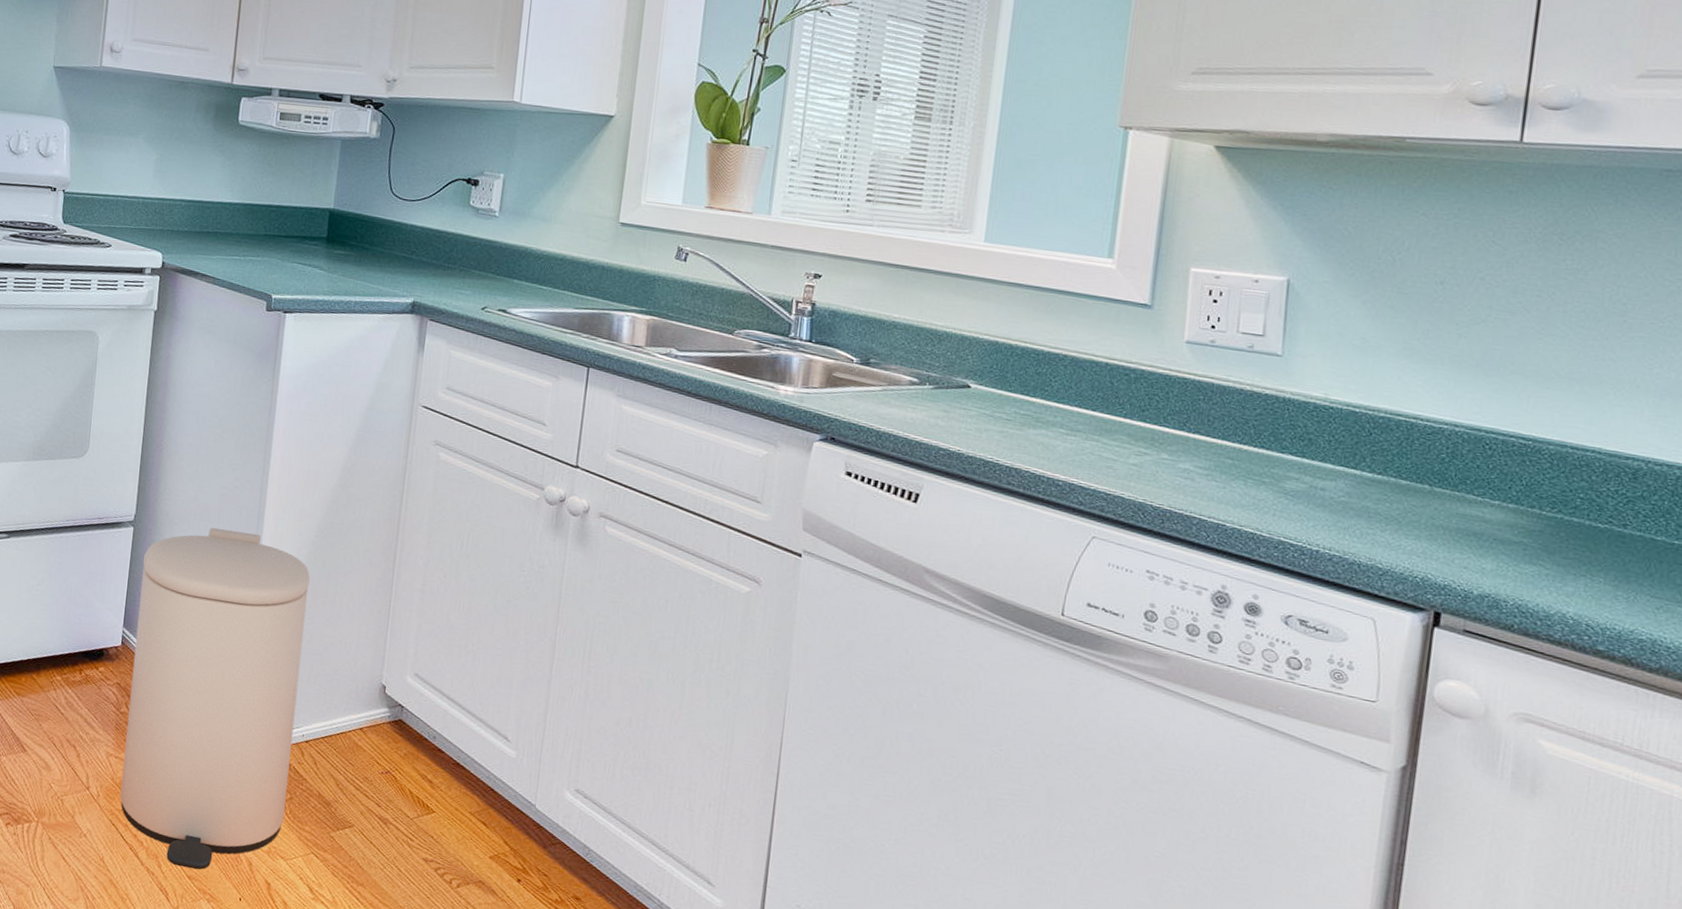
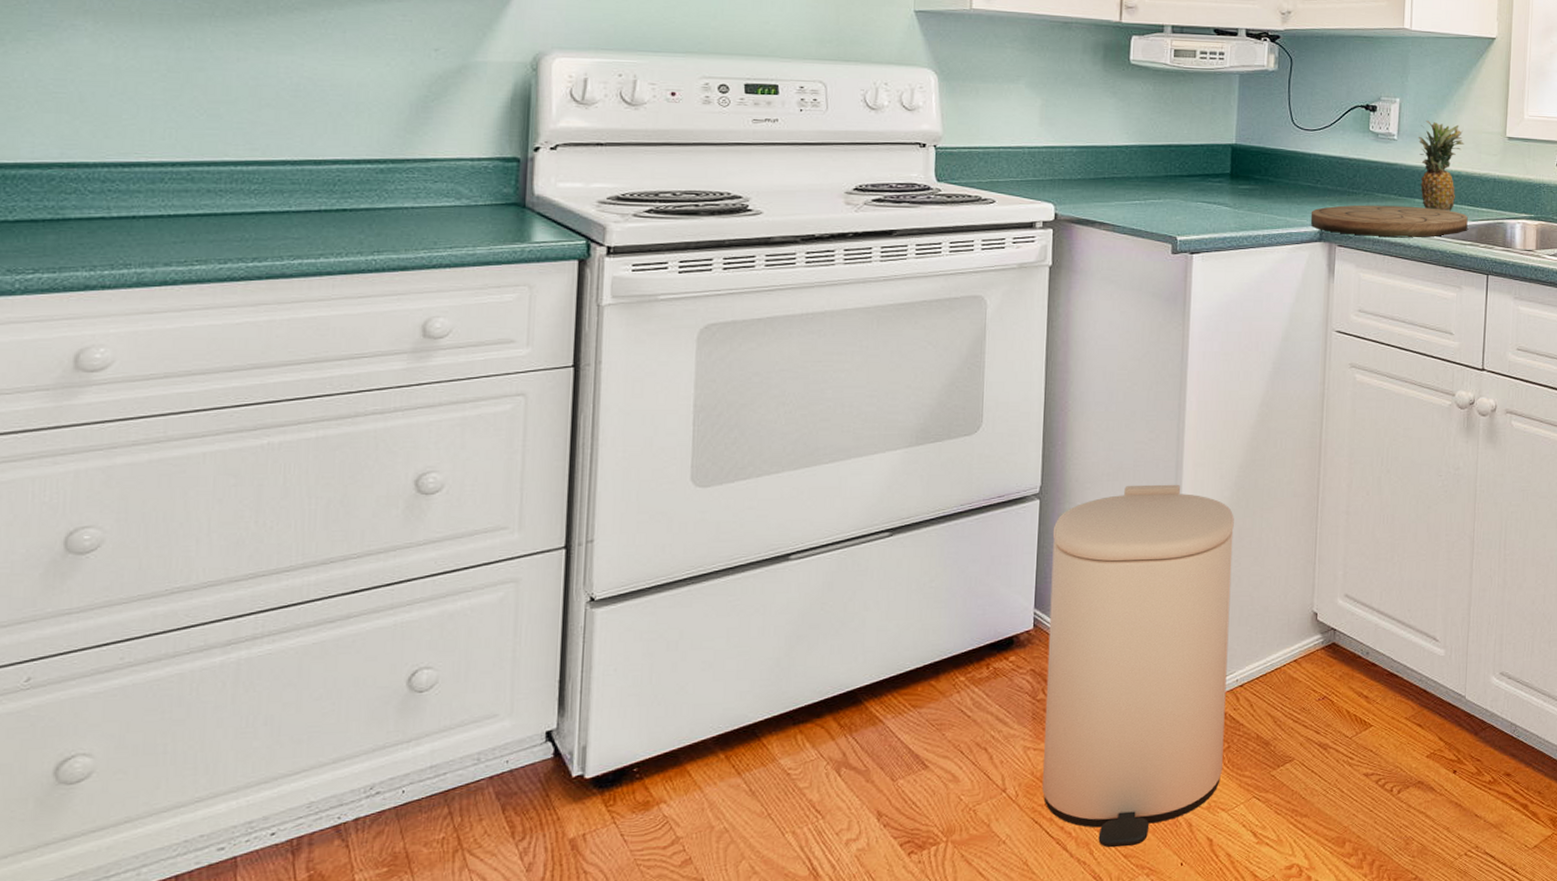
cutting board: none [403,279,571,321] -> present [1310,205,1468,237]
fruit: none [520,199,572,297] -> present [1418,121,1464,212]

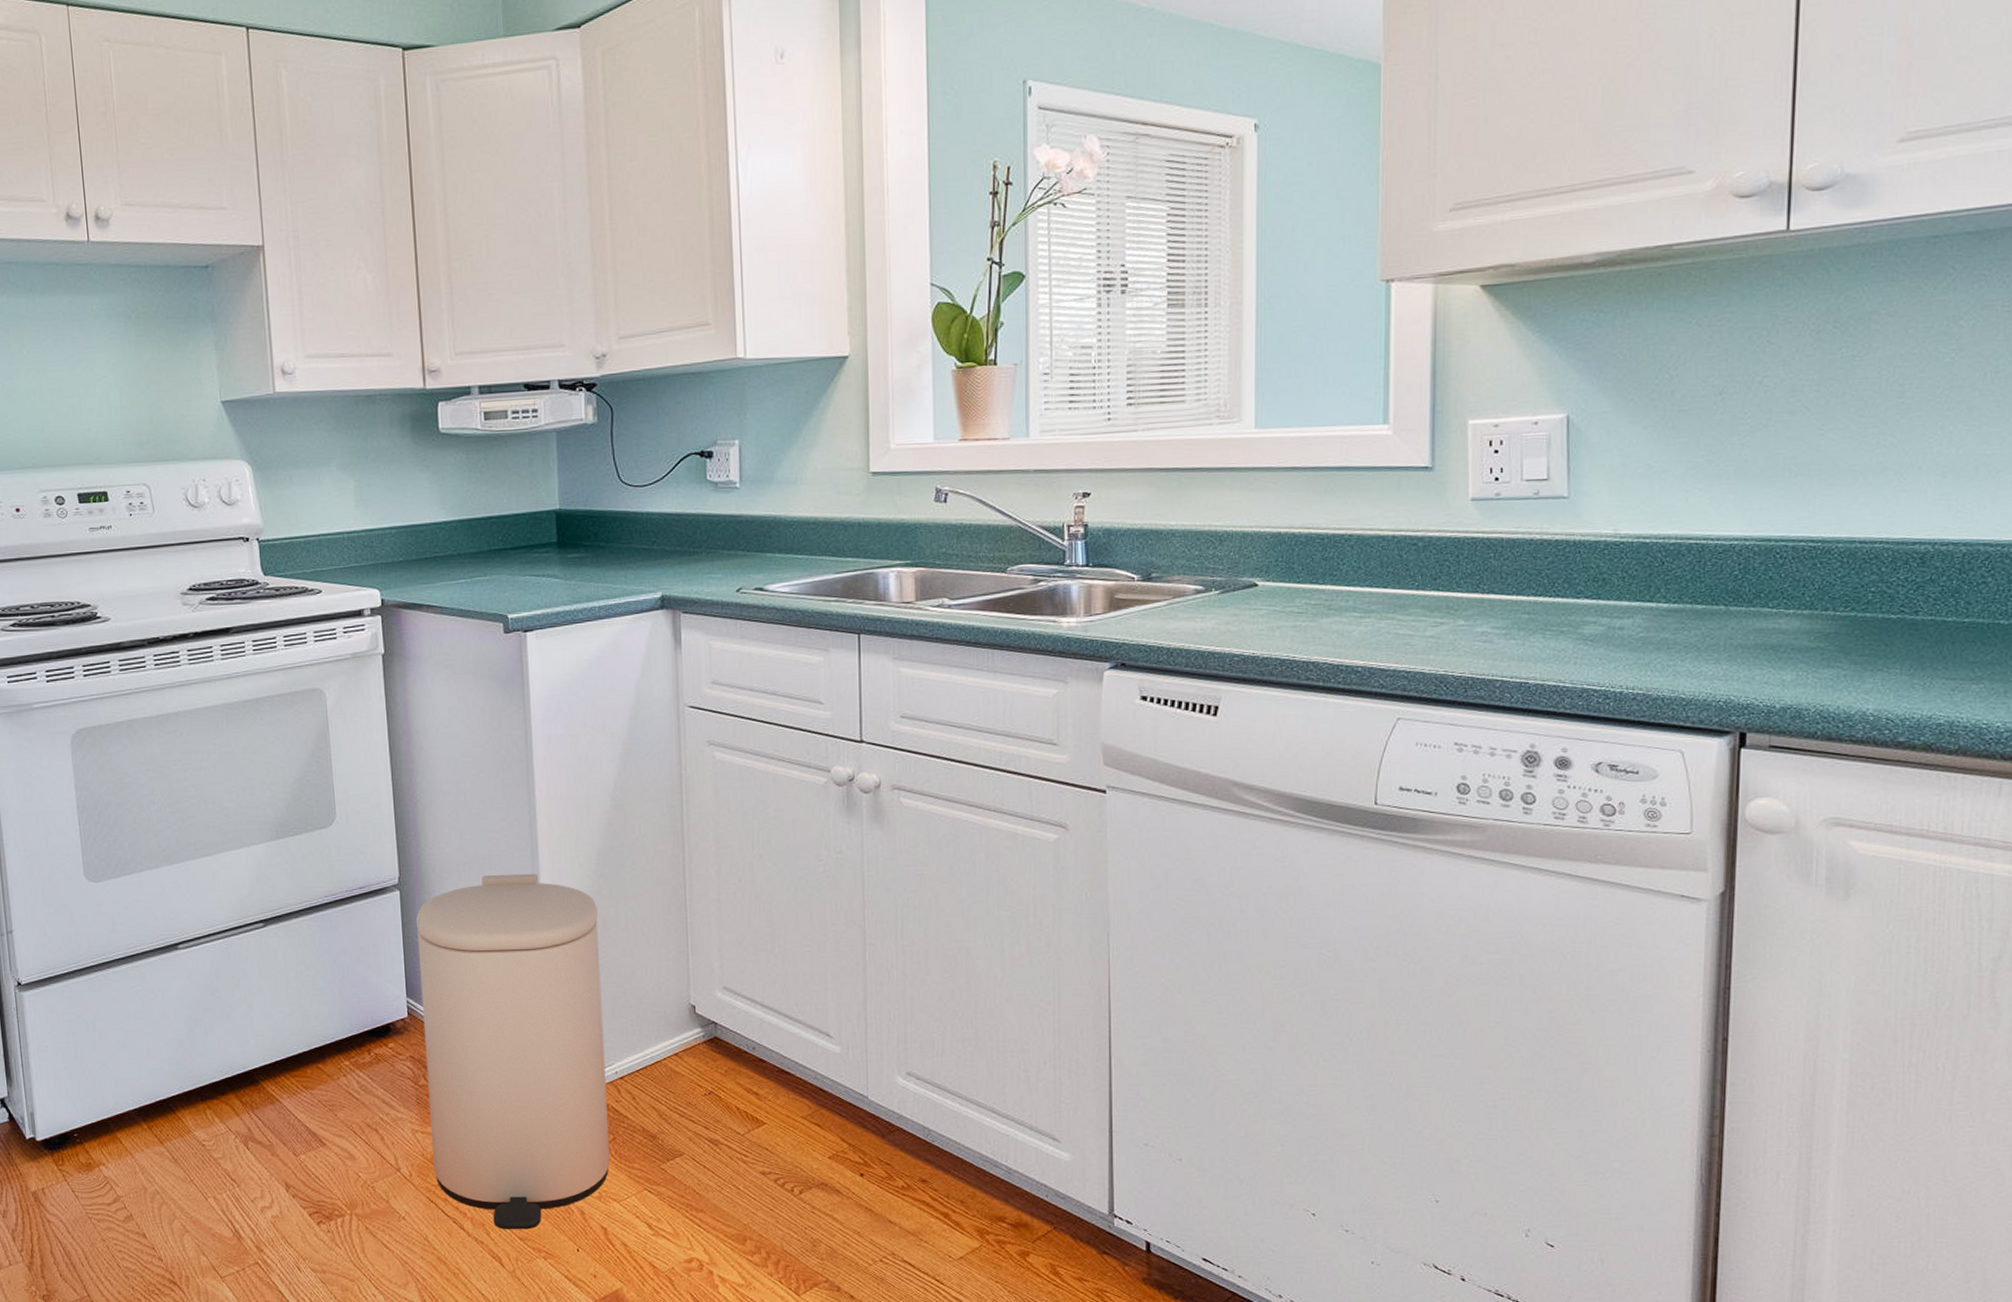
cutting board: present [1310,205,1468,237] -> none [649,562,831,600]
fruit: present [1418,121,1464,212] -> none [764,462,820,565]

